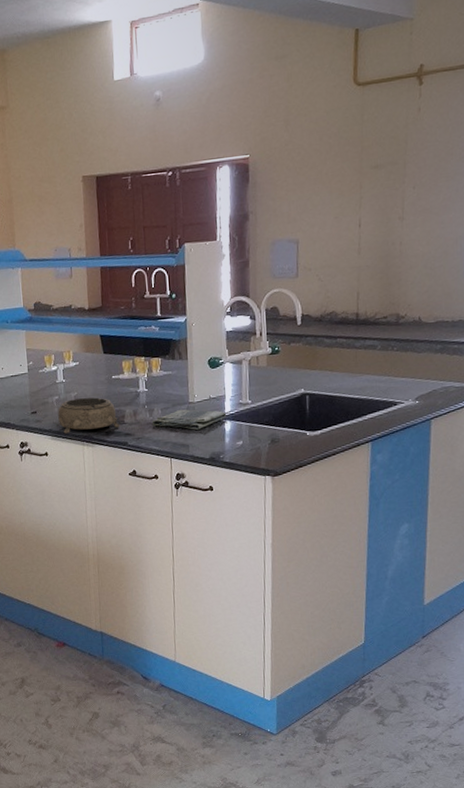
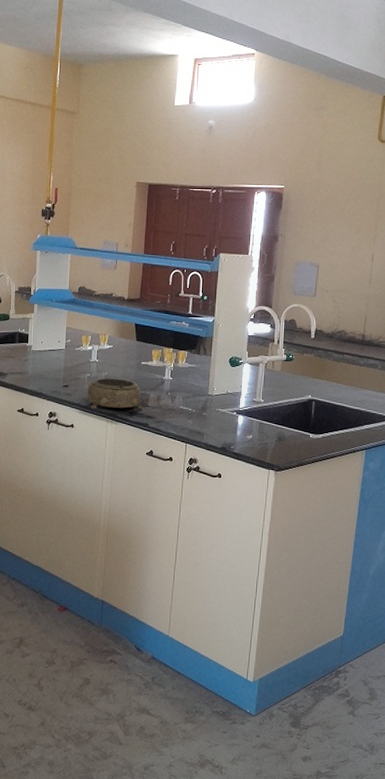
dish towel: present [151,409,227,430] -> none [172,399,241,420]

